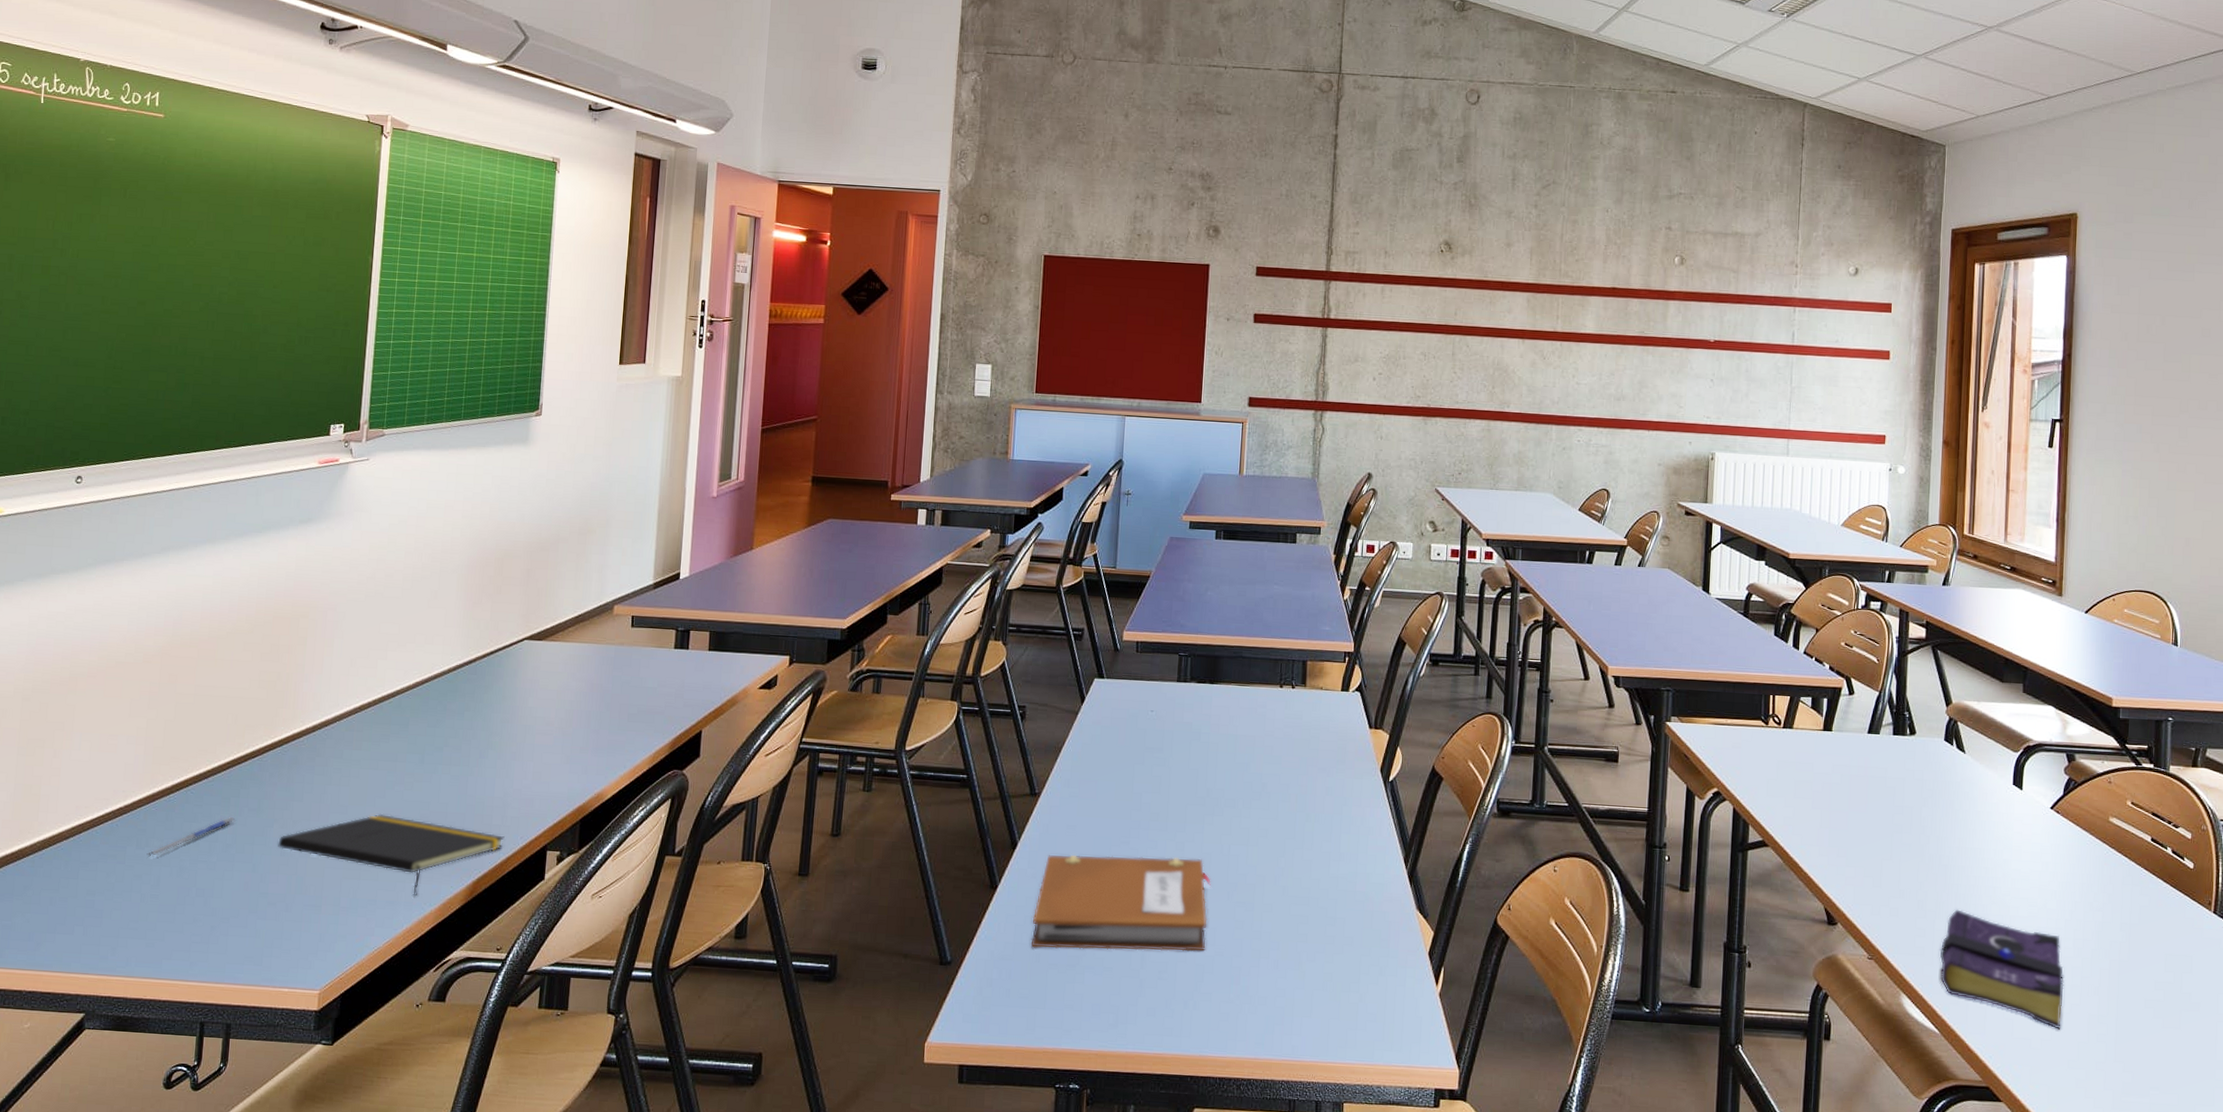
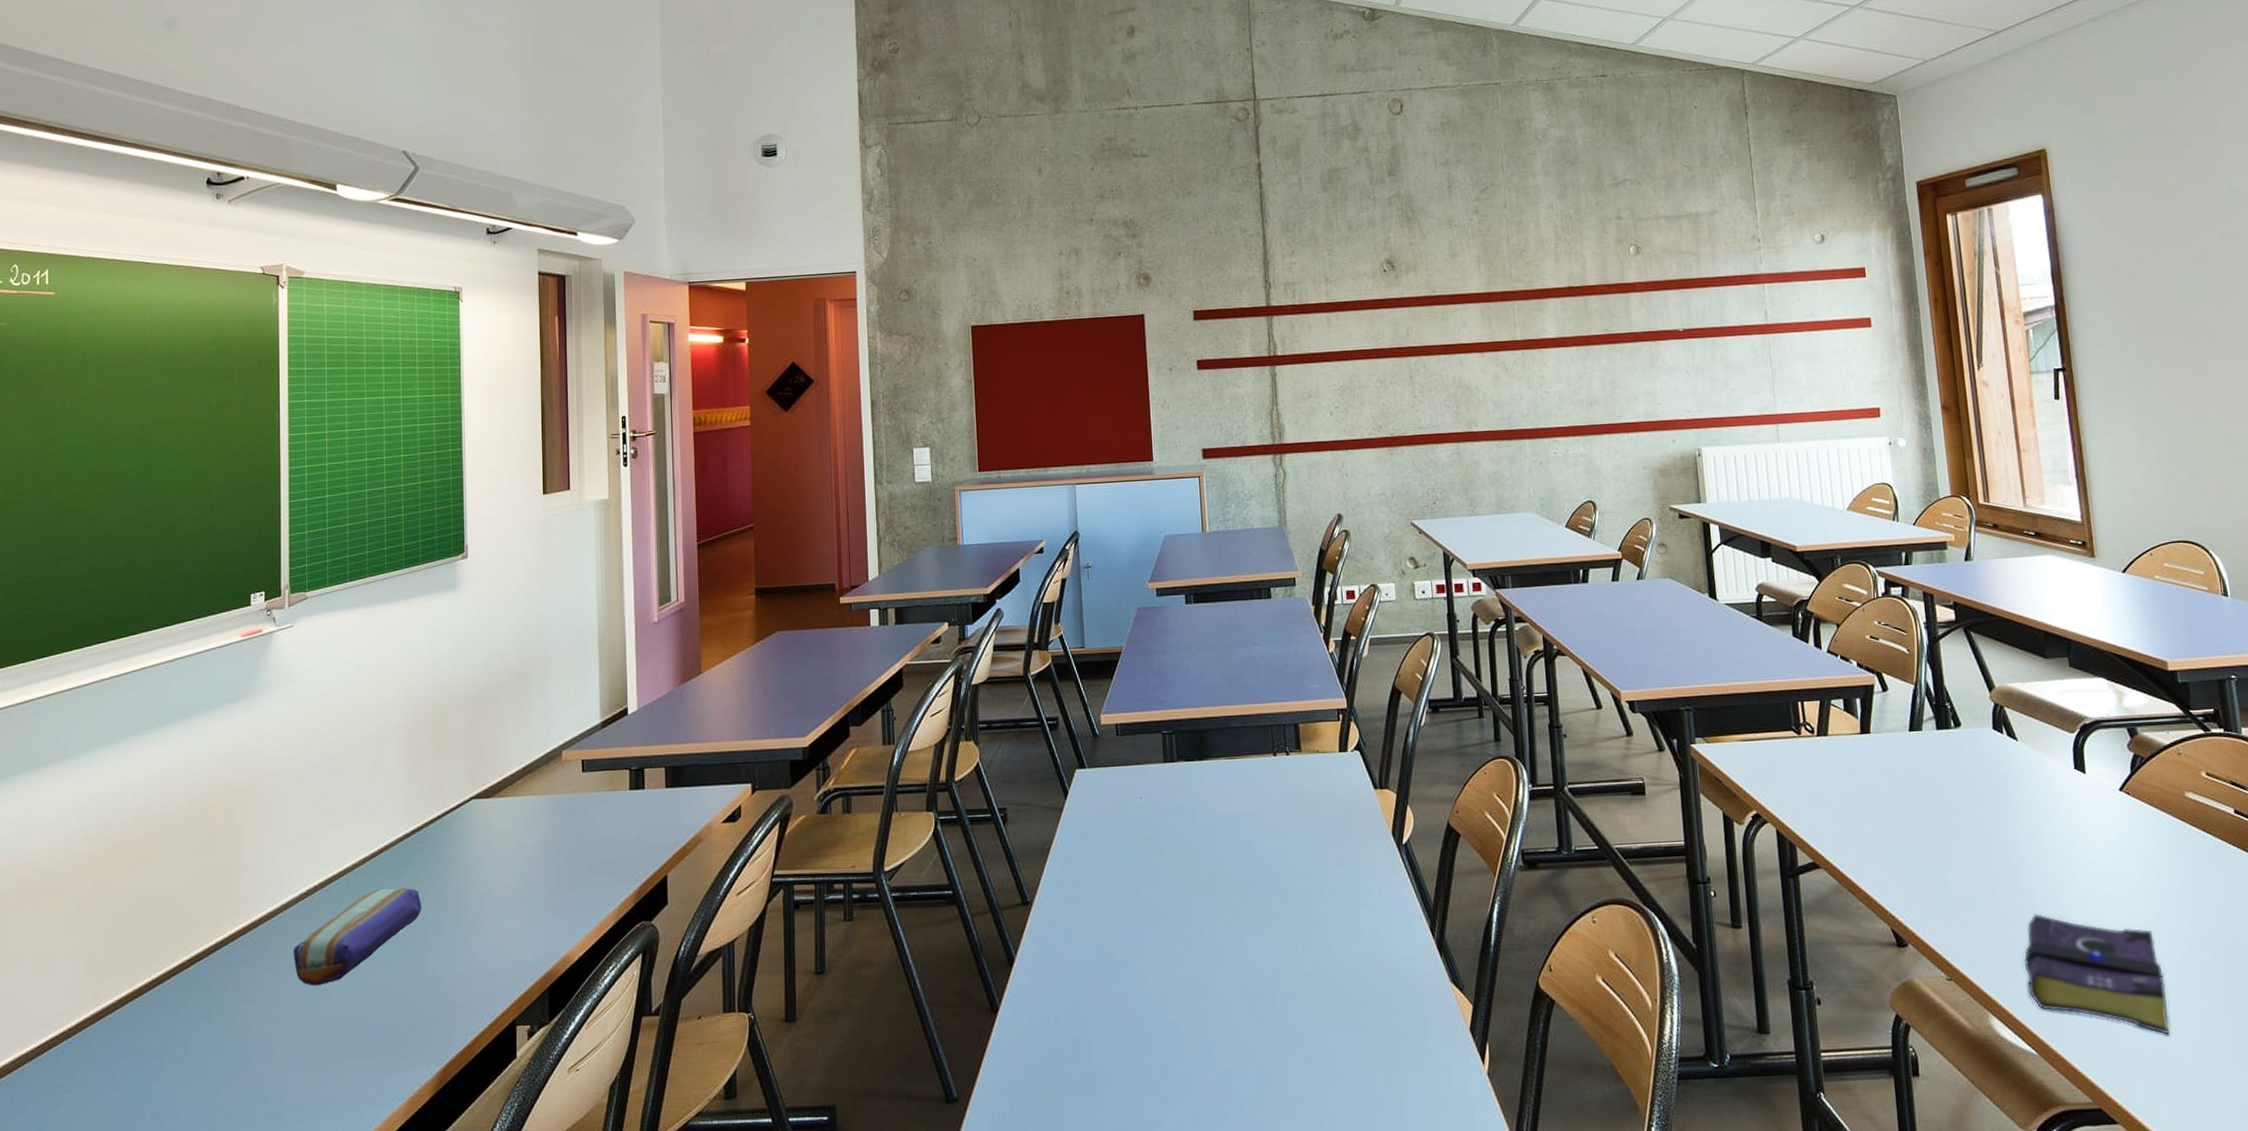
pen: present [146,816,236,857] -> none [95,1027,186,1082]
notepad: present [278,813,505,897] -> none [232,1005,470,1093]
pencil case: none [342,712,469,794] -> present [293,887,422,986]
notebook: present [1030,854,1211,952] -> none [1039,952,1229,1072]

